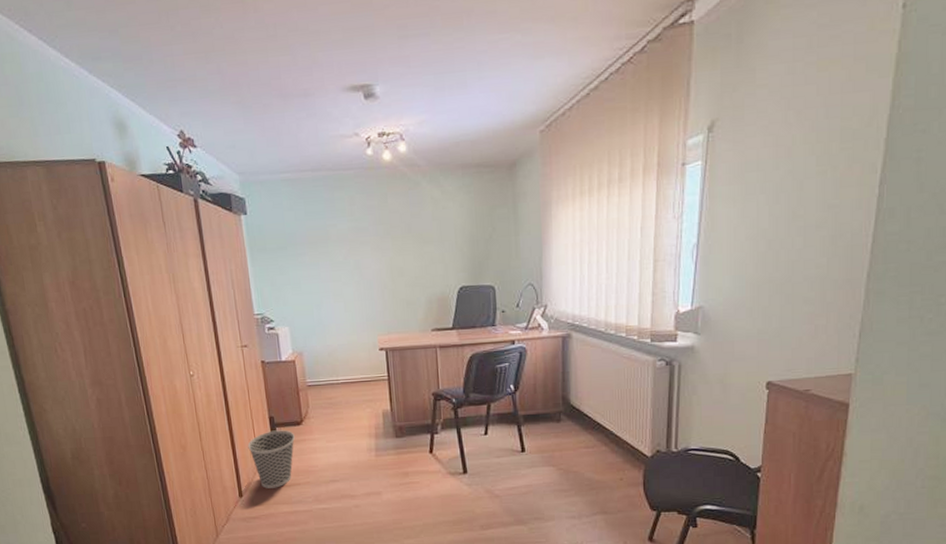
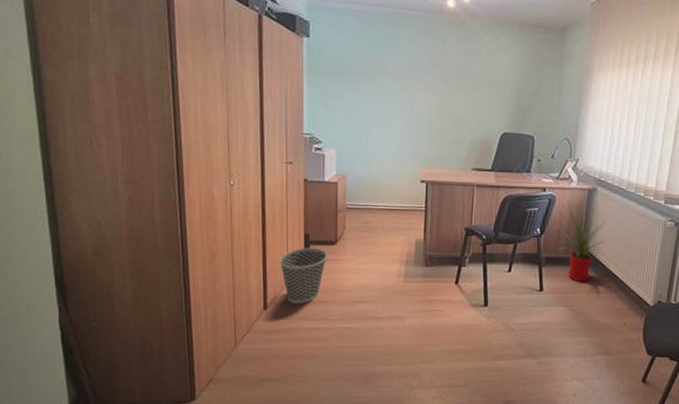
house plant: none [530,353,590,438] -> present [555,203,606,282]

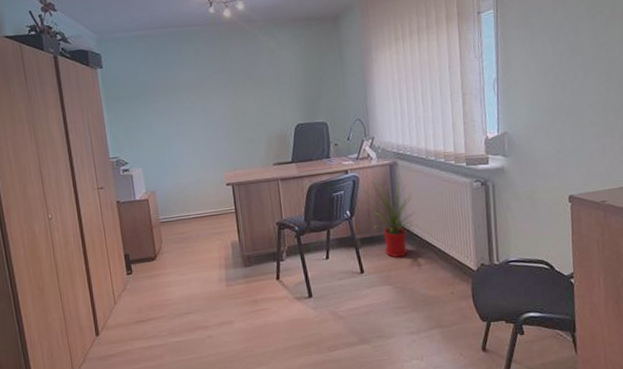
wastebasket: present [279,247,327,304] -> none [104,266,149,325]

